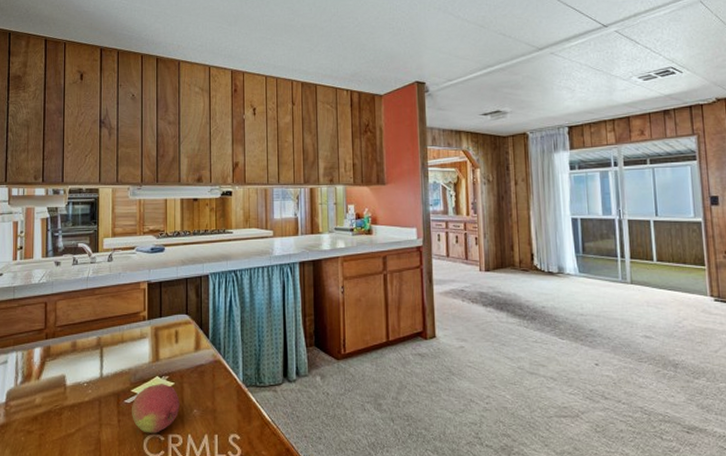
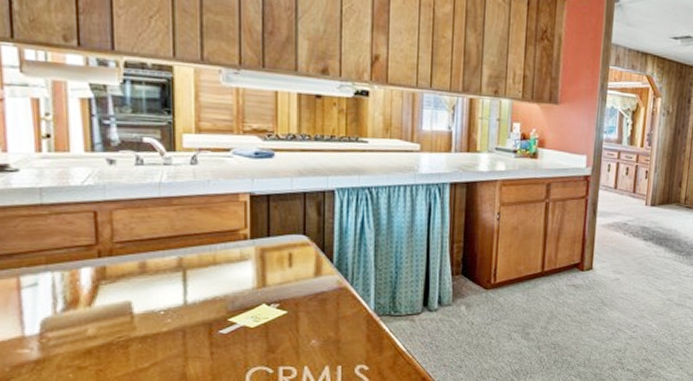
fruit: present [132,384,180,433] -> none [229,312,294,366]

